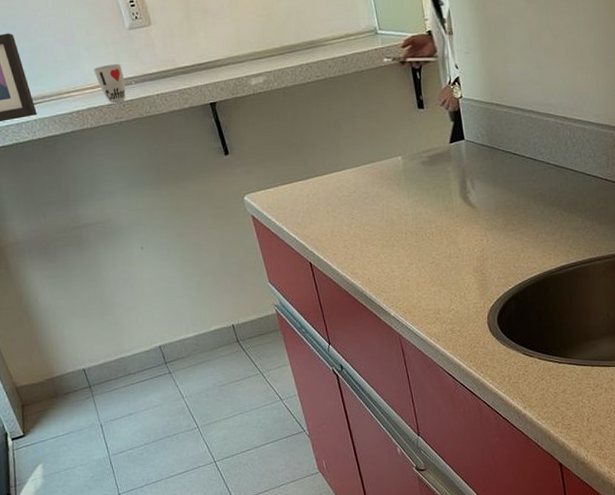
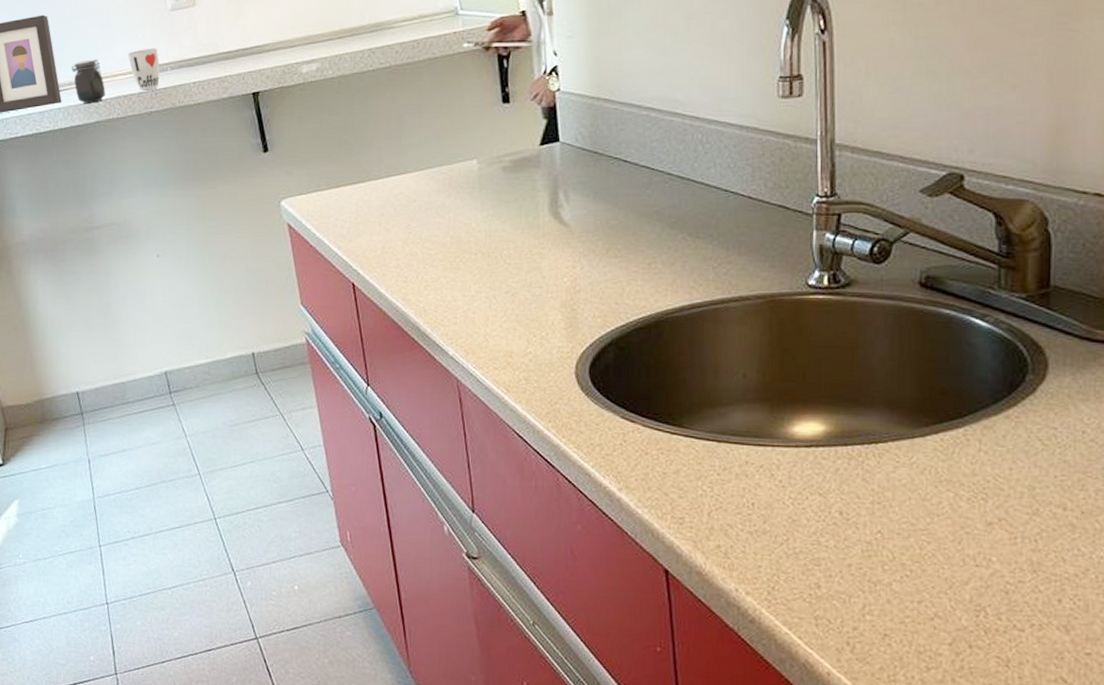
jar: none [42,74,77,115] -> present [71,59,106,103]

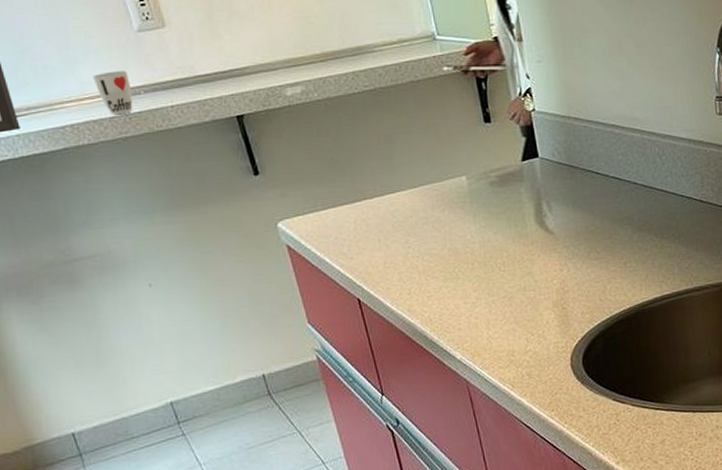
jar: present [71,59,106,103] -> none [28,82,72,129]

